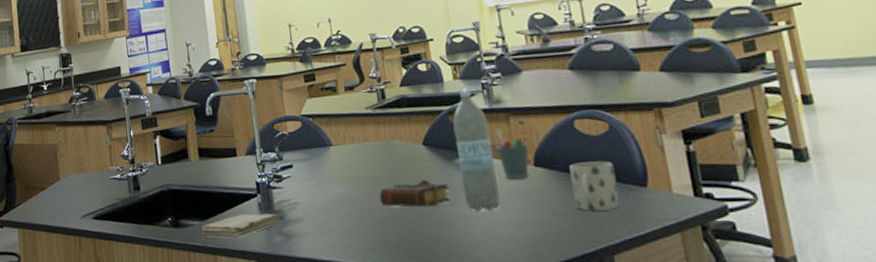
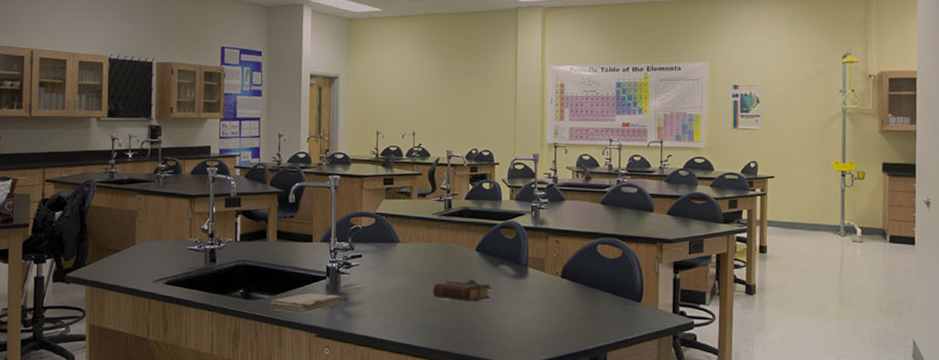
water bottle: present [453,88,500,212] -> none [501,208,532,310]
pen holder: present [495,129,529,179] -> none [534,244,559,286]
mug: present [569,161,620,211] -> none [586,278,620,318]

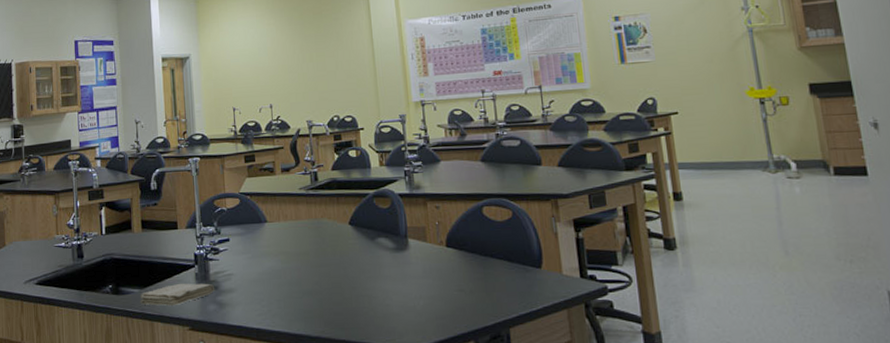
book: present [433,279,492,302] -> none [307,255,371,281]

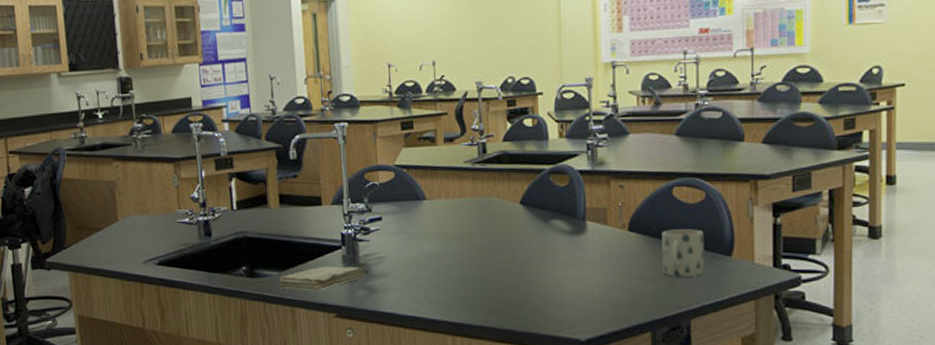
mug: none [476,244,518,289] -> present [662,229,704,277]

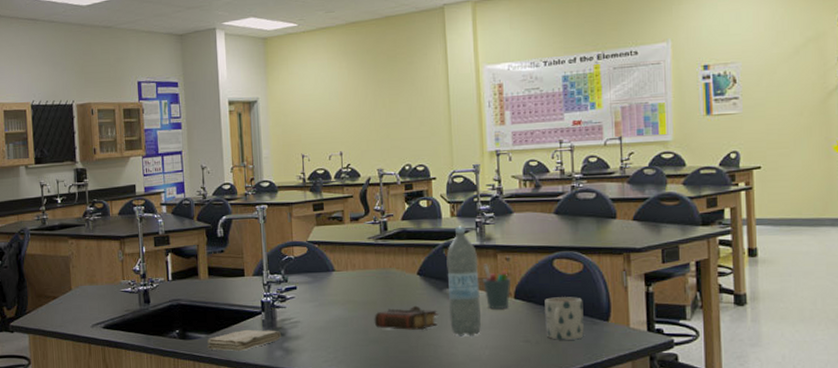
book: none [470,238,543,266] -> present [374,305,438,330]
water bottle: none [553,148,590,273] -> present [446,225,481,337]
pen holder: none [594,192,625,242] -> present [483,264,511,309]

